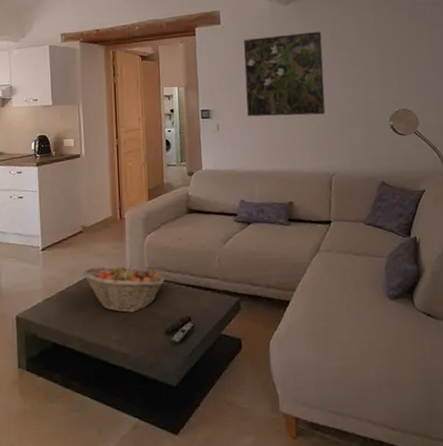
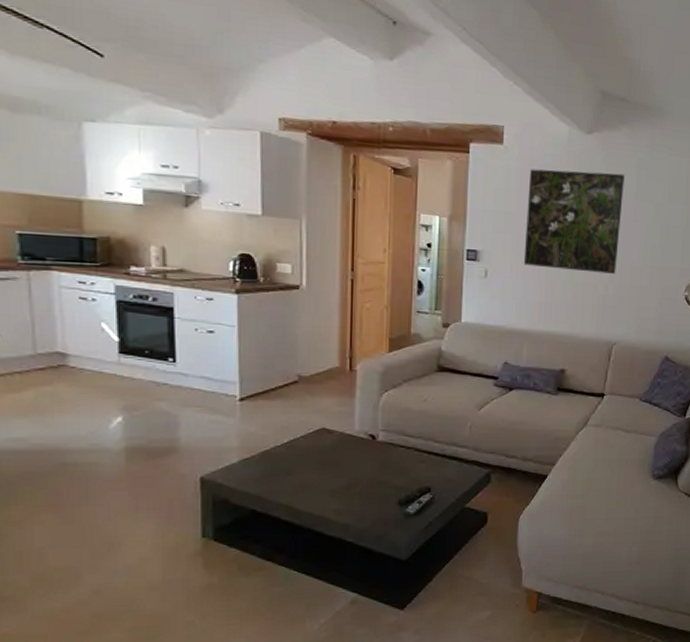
fruit basket: present [82,265,165,313] -> none [295,426,403,480]

